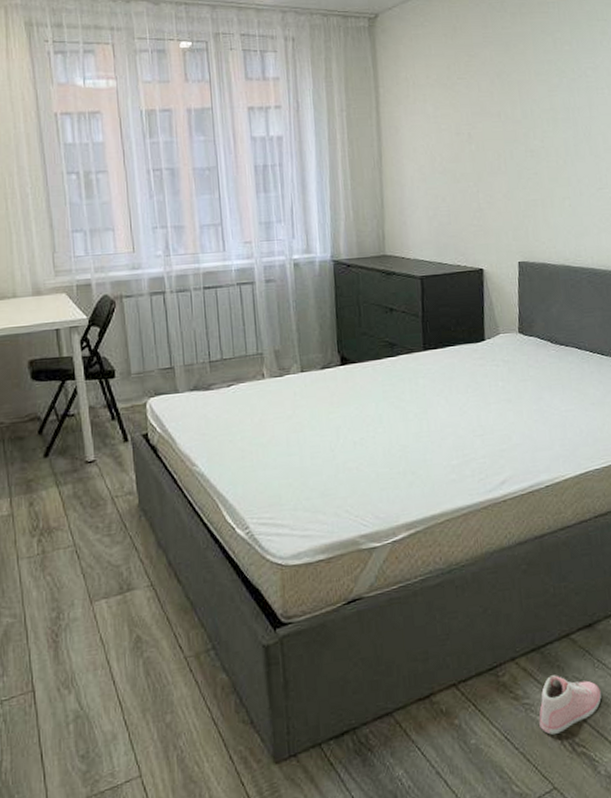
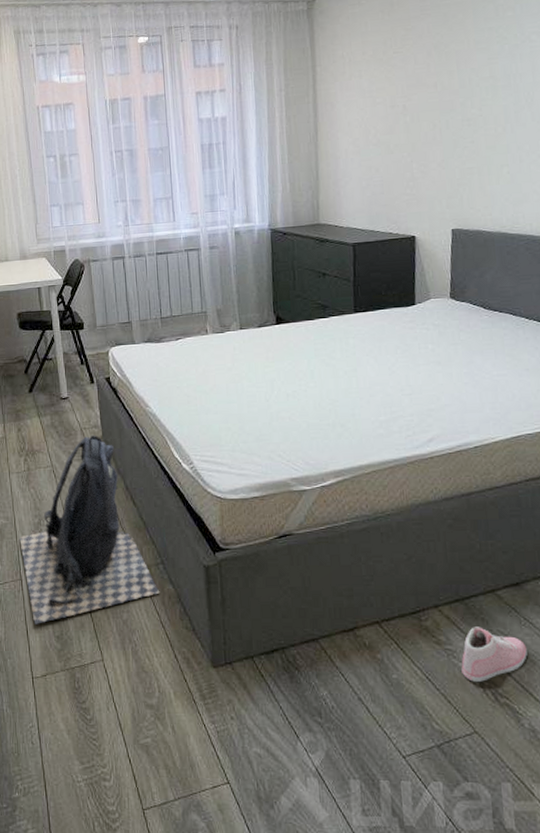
backpack: none [31,503,211,745] -> present [19,435,160,624]

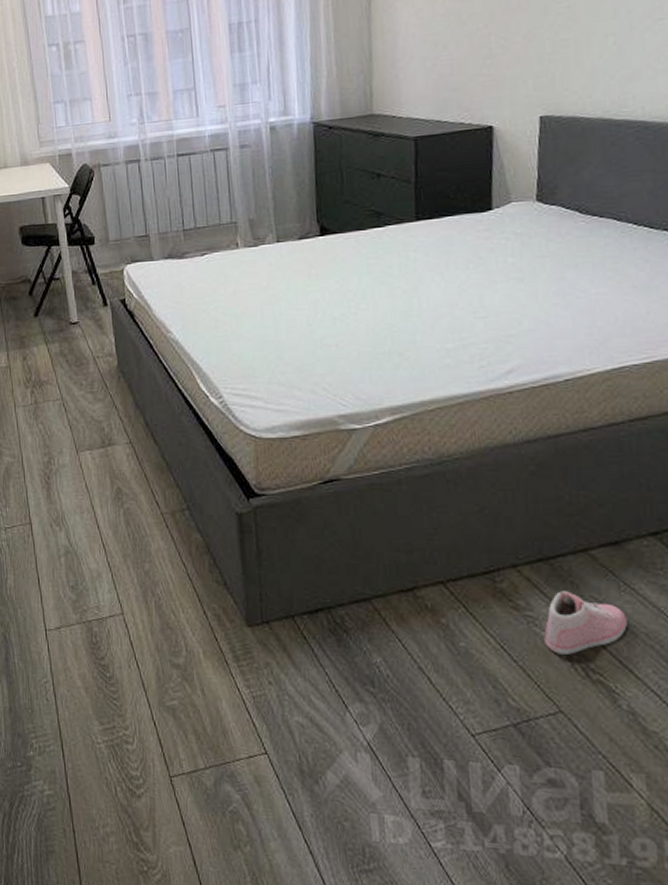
backpack: present [19,435,160,624] -> none [28,364,186,573]

